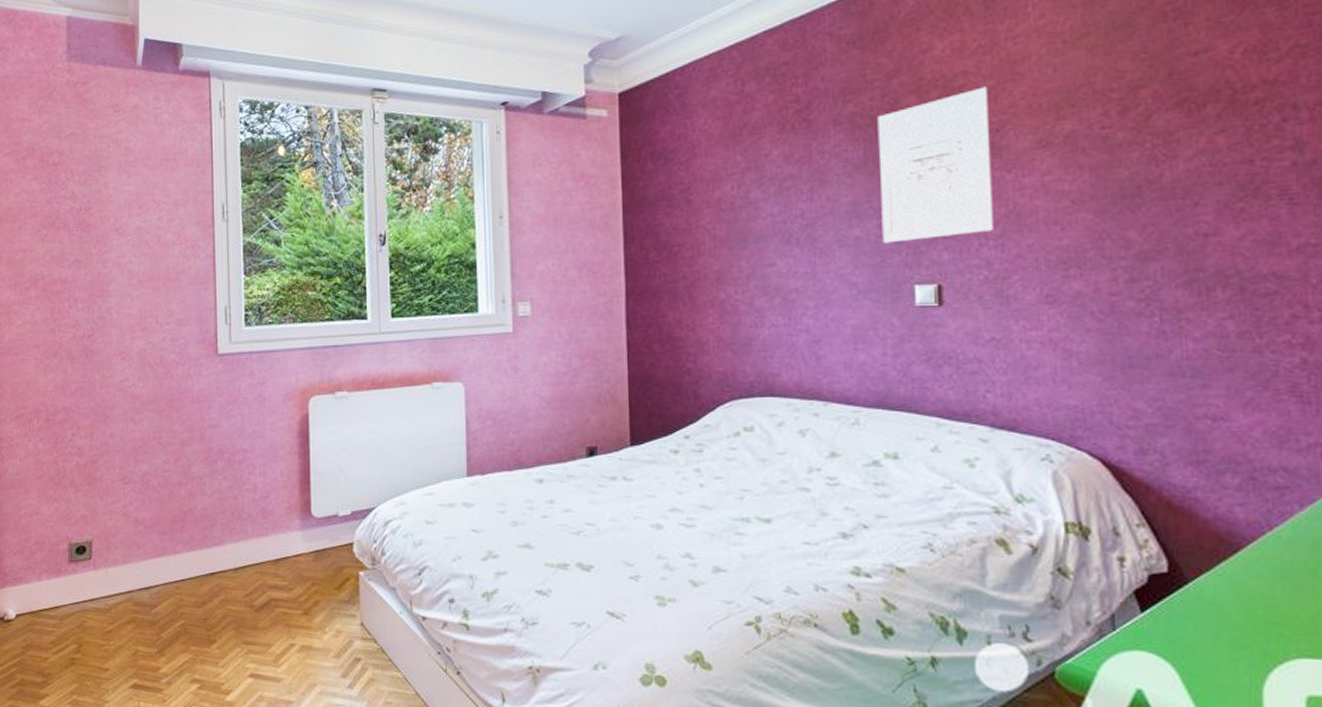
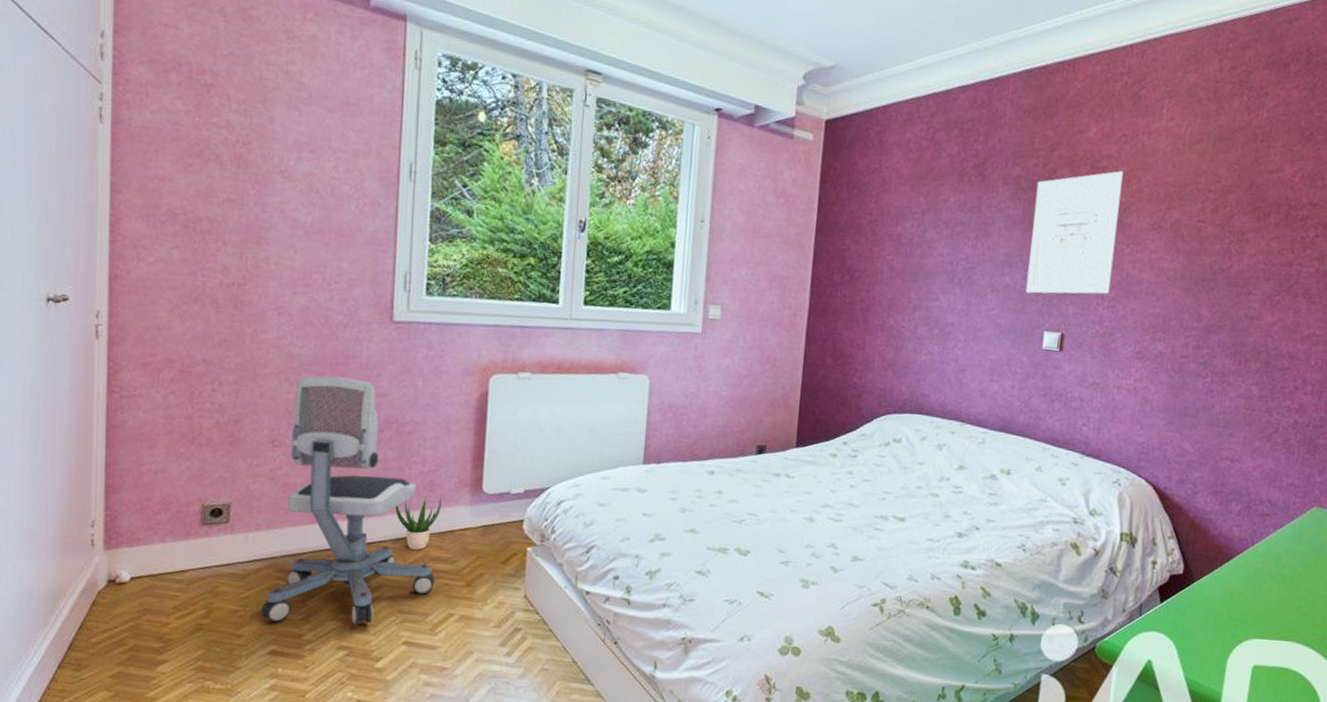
office chair: none [123,412,274,658] -> present [261,375,435,626]
potted plant: none [233,524,274,579] -> present [395,496,441,550]

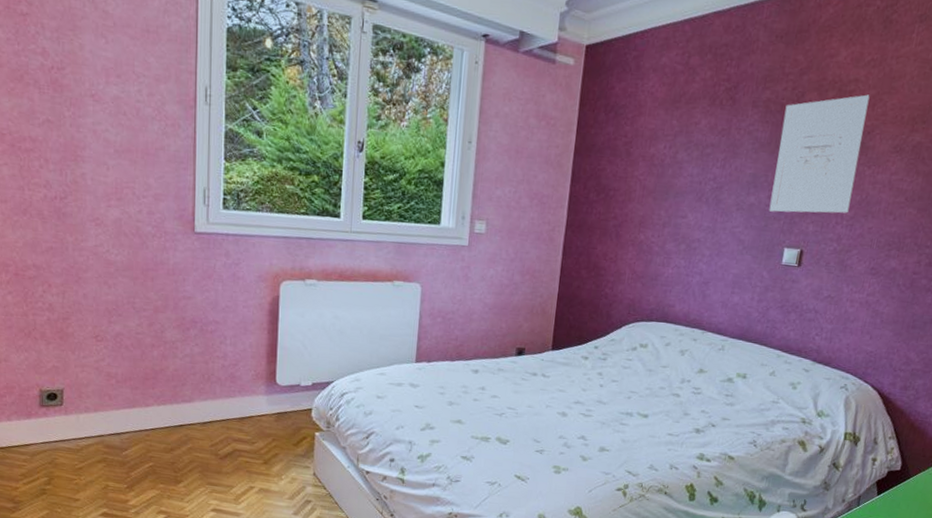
office chair: present [261,375,435,626] -> none [93,280,237,494]
potted plant: present [395,496,441,550] -> none [202,386,241,432]

